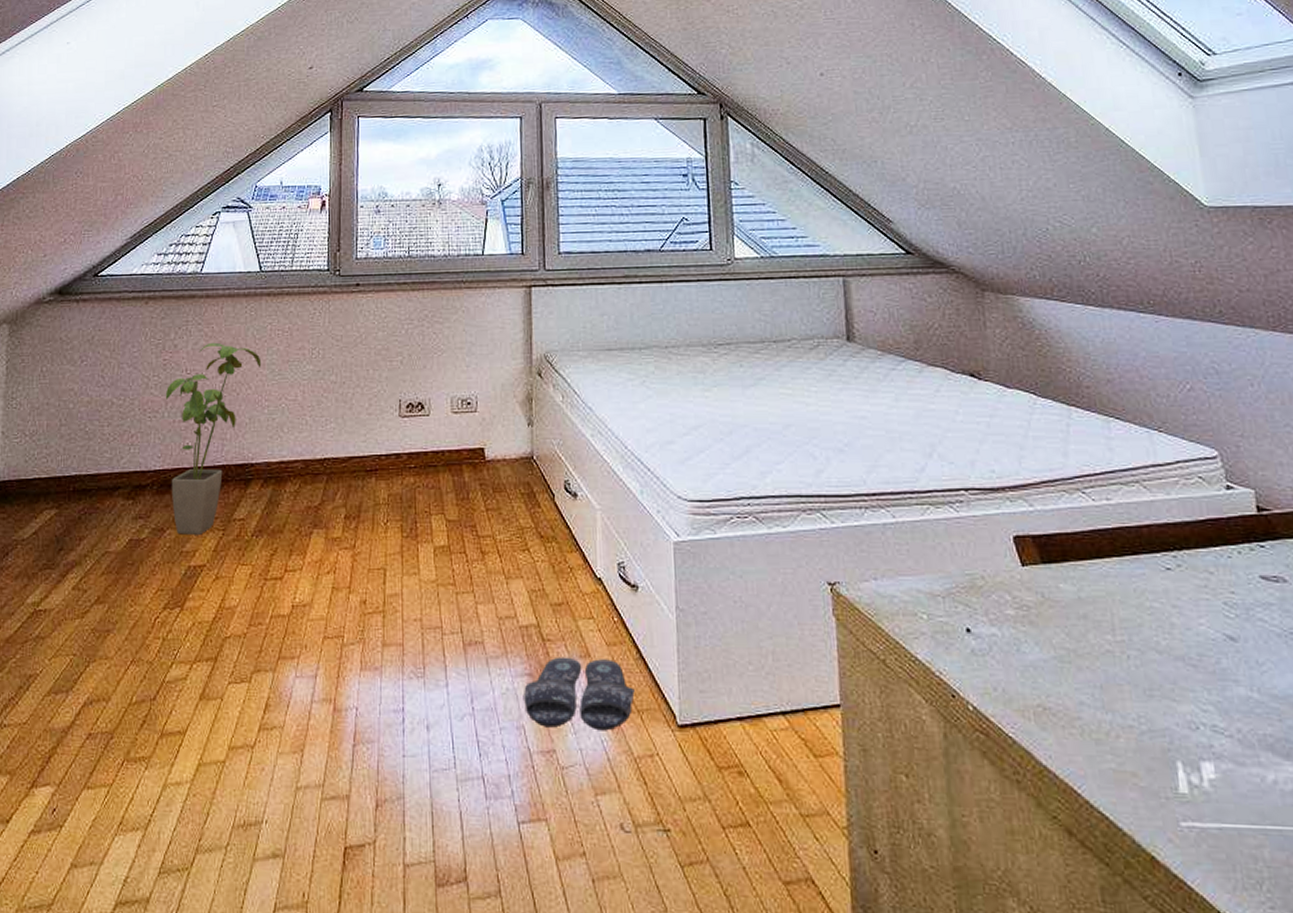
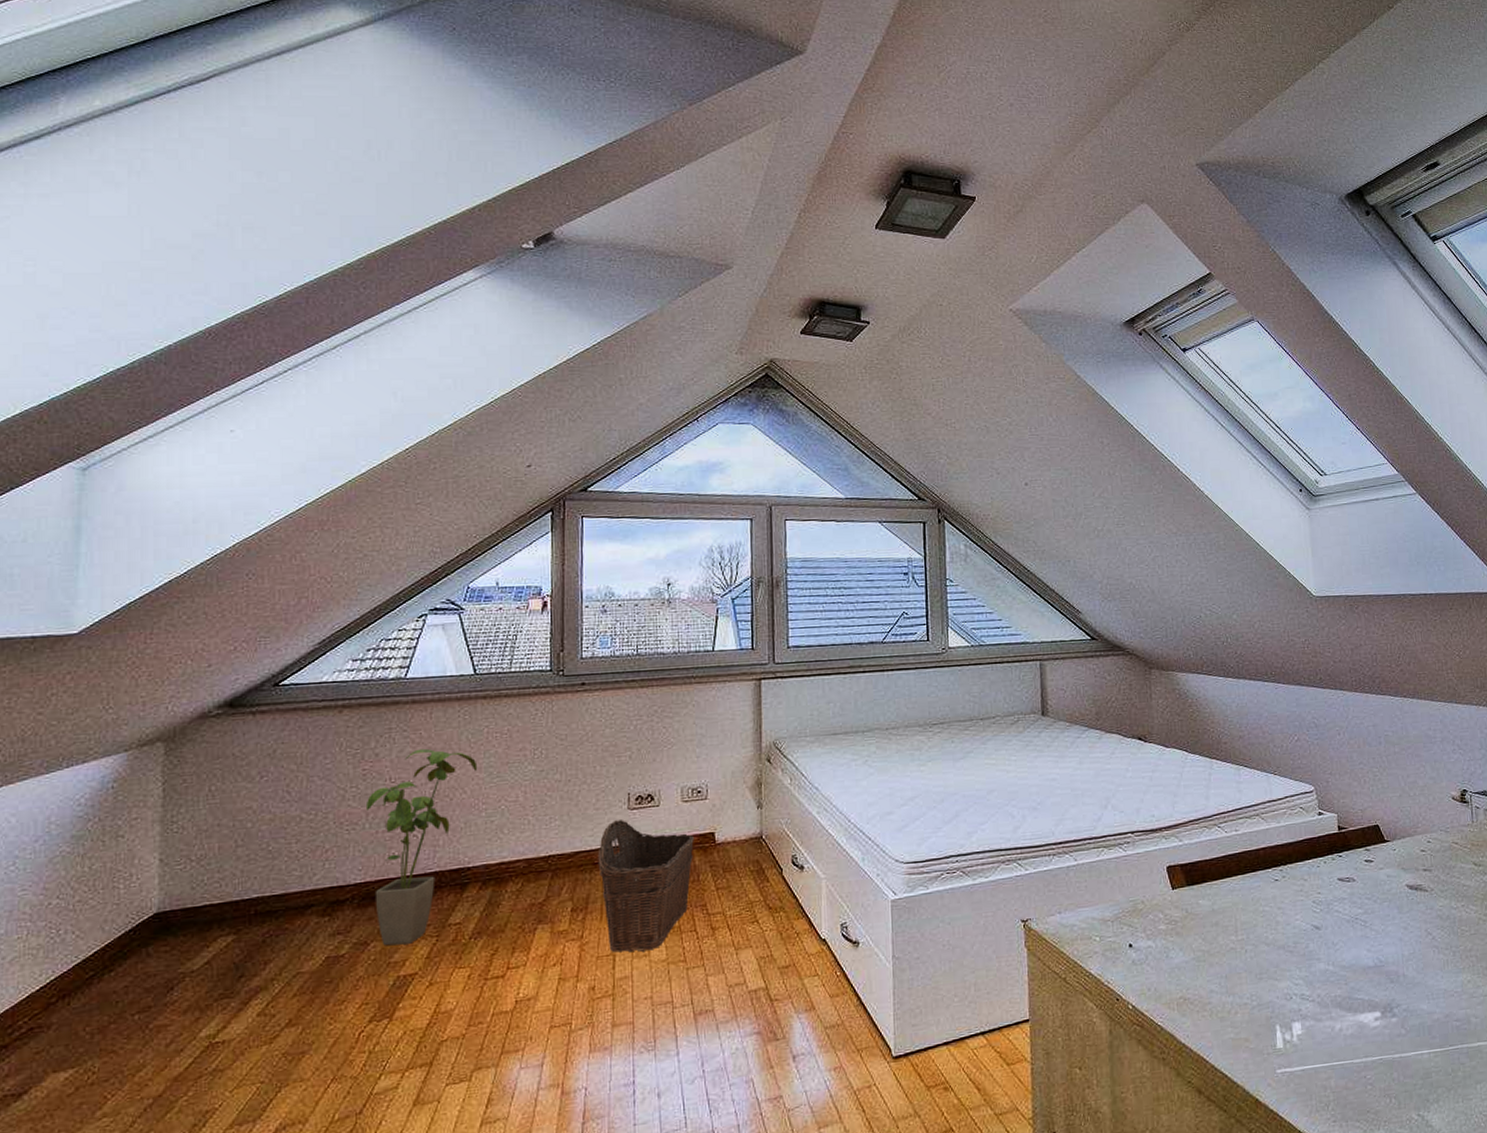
wicker basket: none [370,427,464,569] -> present [597,820,694,953]
slippers: present [524,657,635,730] -> none [753,1009,855,1077]

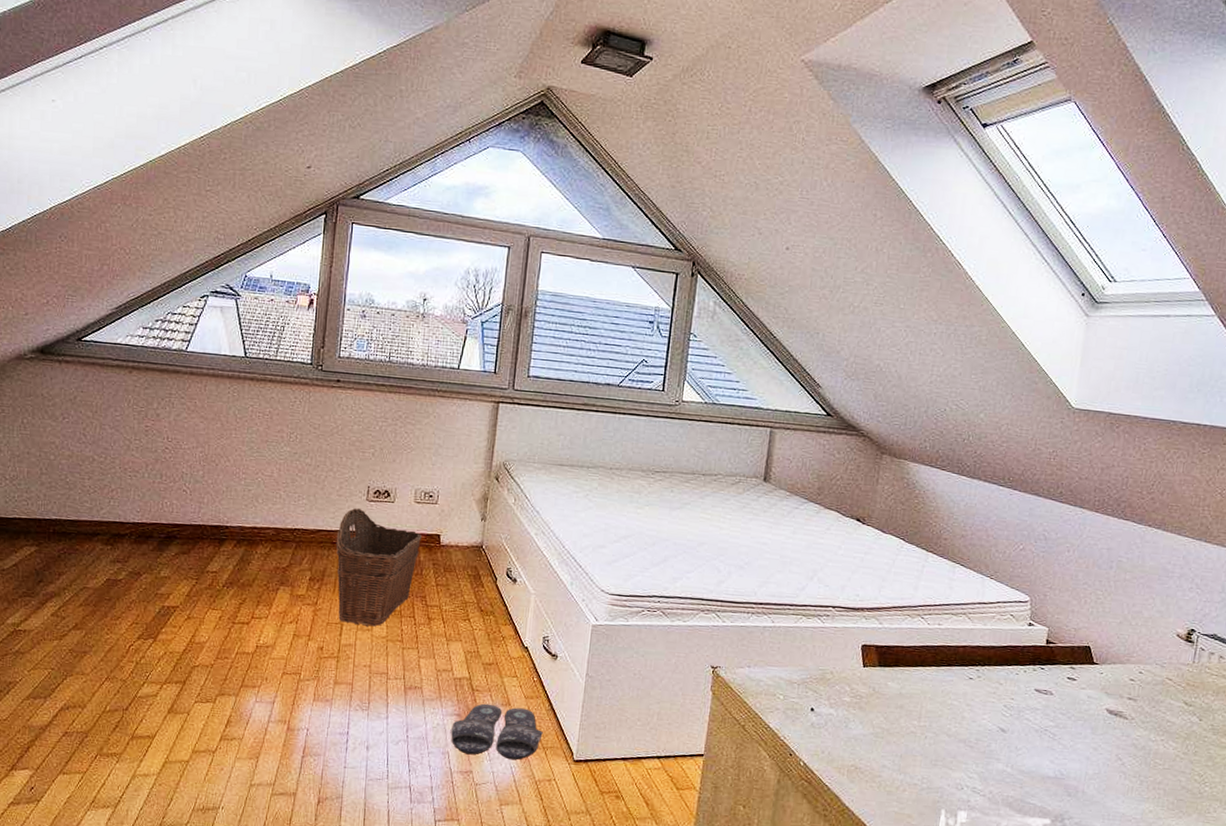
house plant: present [365,748,478,946] -> none [146,416,241,581]
slippers: none [753,1009,855,1077] -> present [451,703,543,760]

